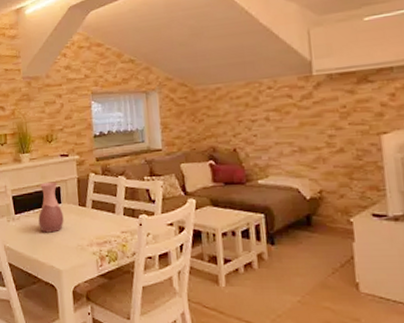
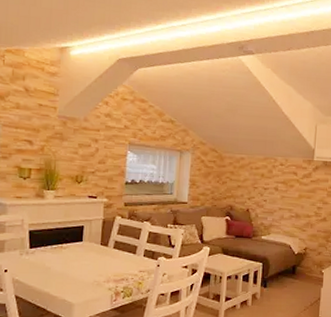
vase: present [38,181,64,233] -> none [55,220,83,268]

